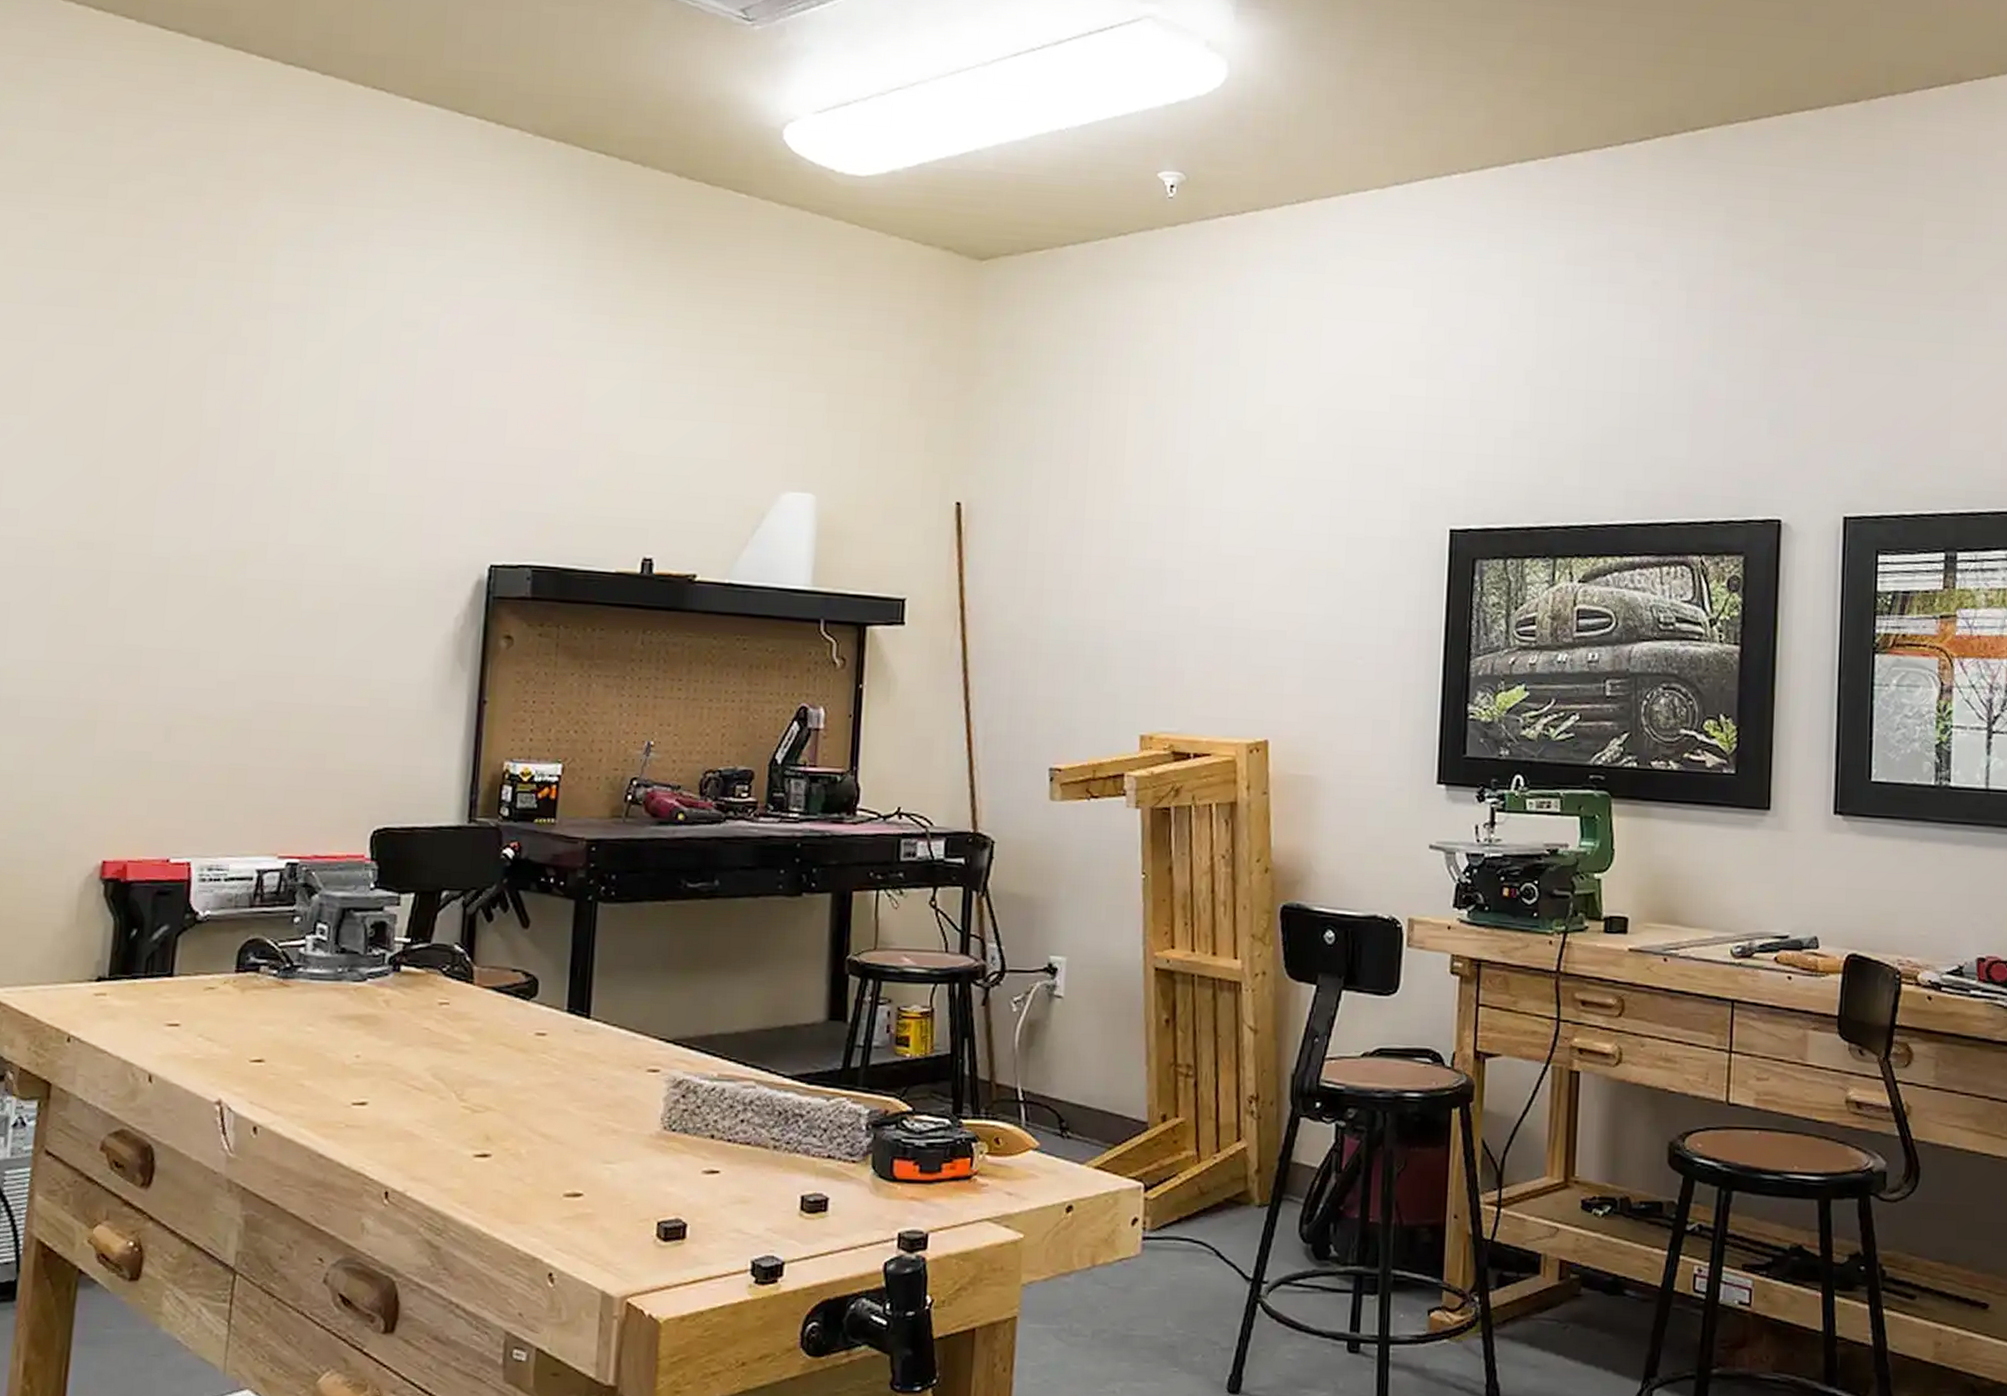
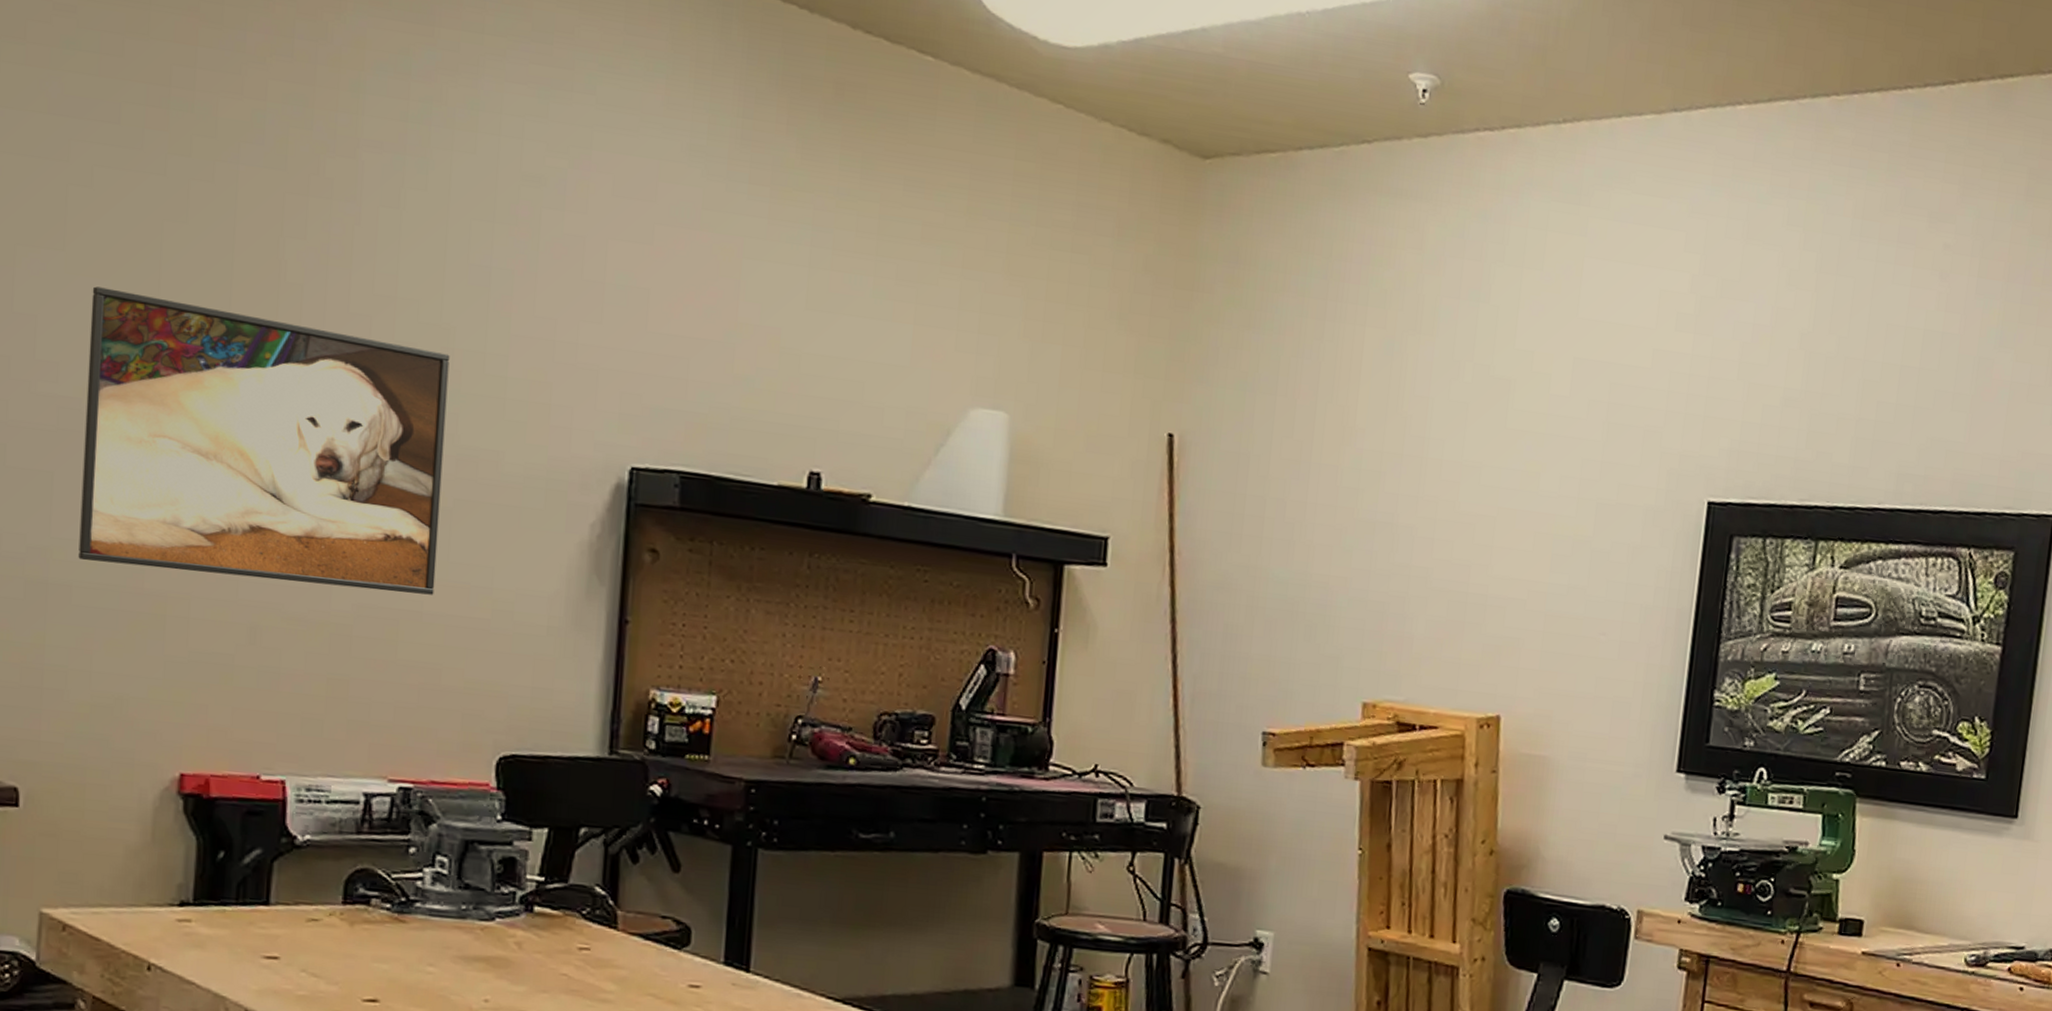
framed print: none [27,443,340,689] -> present [78,286,450,595]

